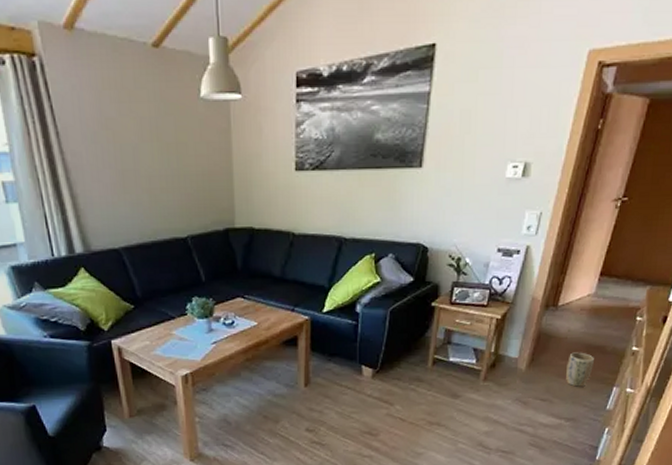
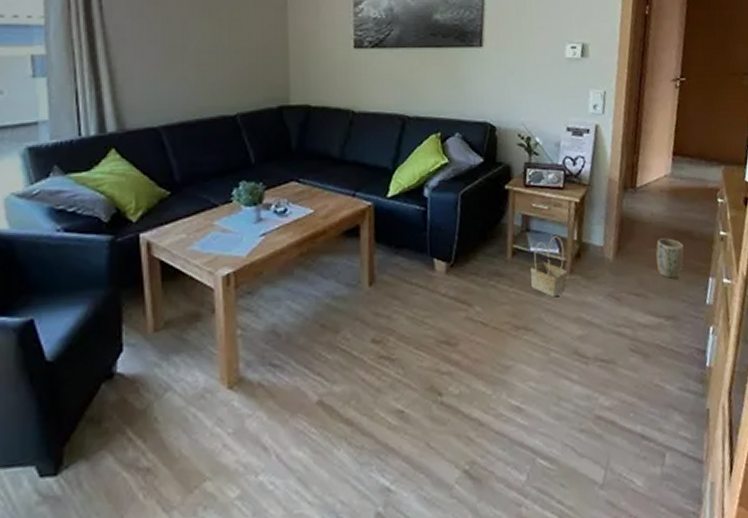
basket: none [448,348,482,400] -> present [530,236,568,298]

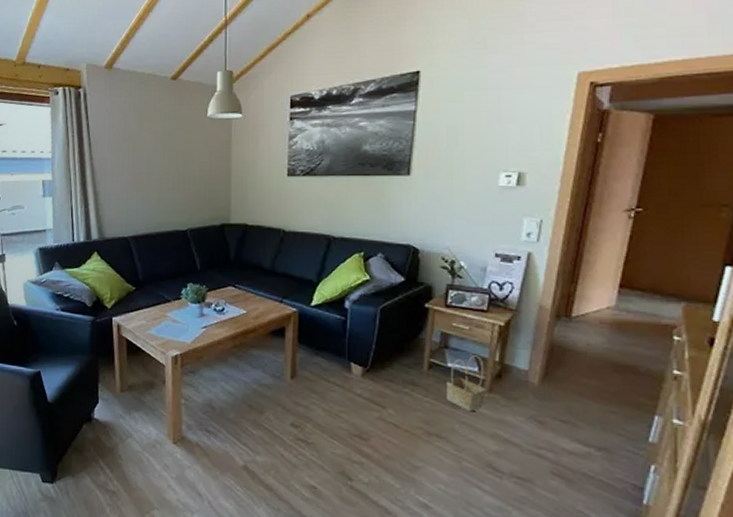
plant pot: present [655,238,684,279] -> none [589,370,625,411]

